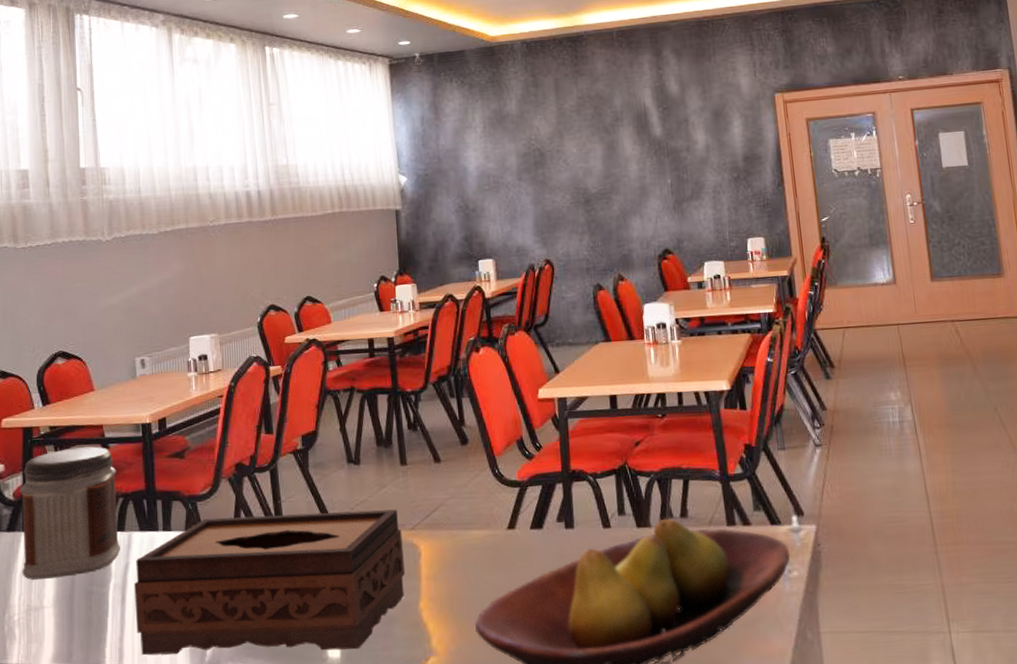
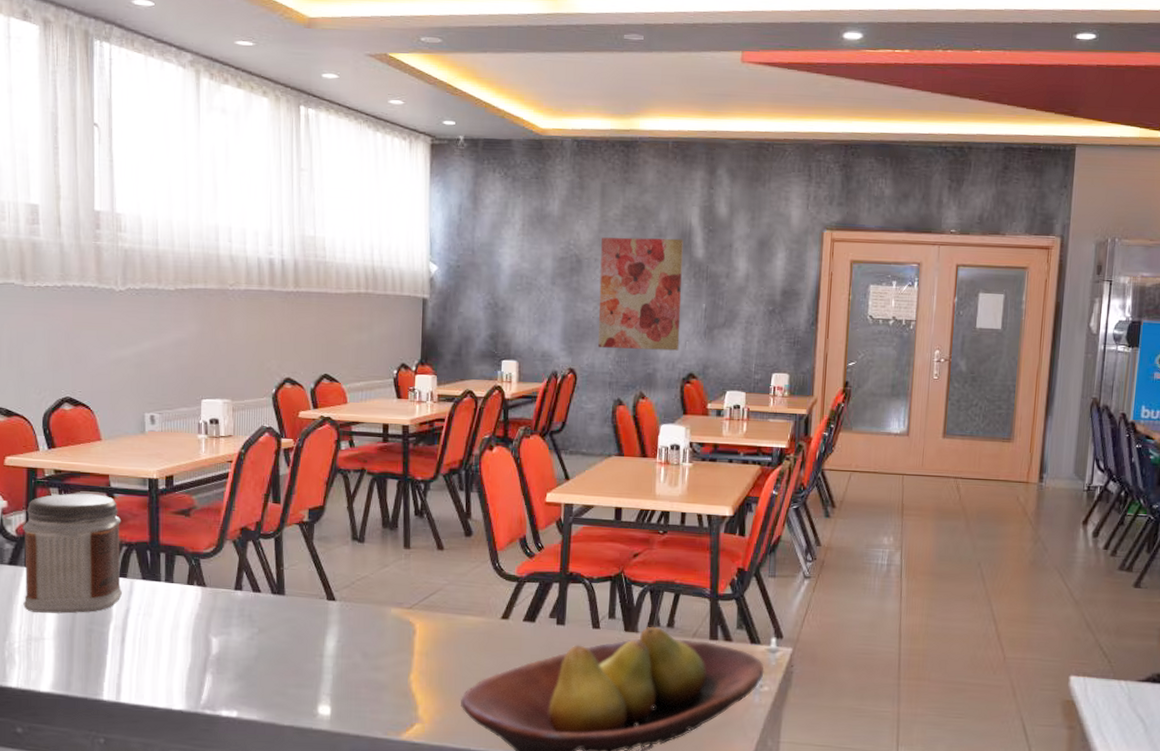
tissue box: present [134,509,406,656] -> none [134,575,400,710]
wall art: none [561,120,651,235] -> present [598,237,683,351]

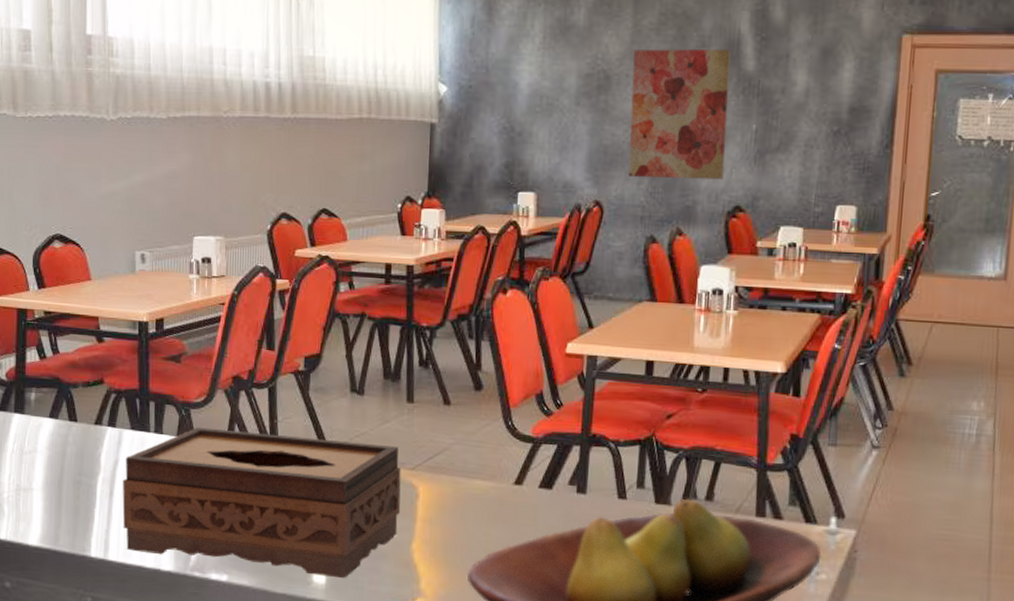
jar: present [22,493,122,614] -> none [12,336,111,464]
tissue box: none [134,575,400,710] -> present [122,427,401,579]

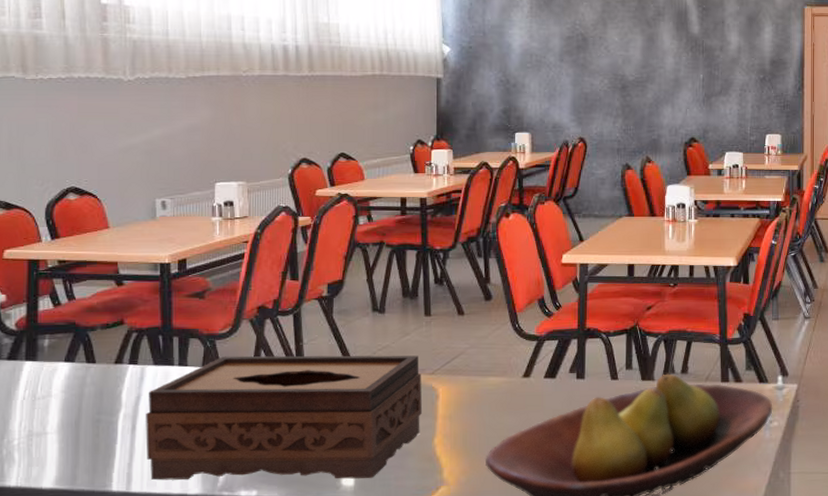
wall art: present [628,48,731,180] -> none [605,16,681,118]

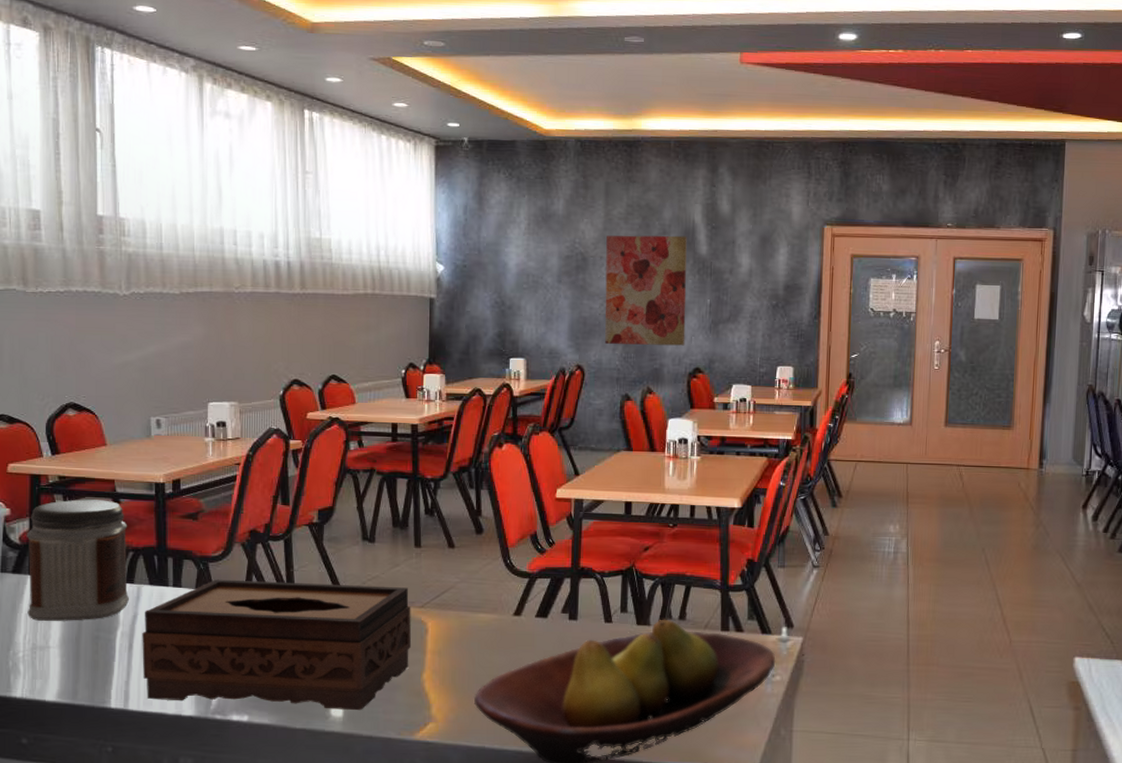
jar: none [23,282,132,407] -> present [26,499,129,621]
wall art: none [605,16,681,118] -> present [605,235,687,346]

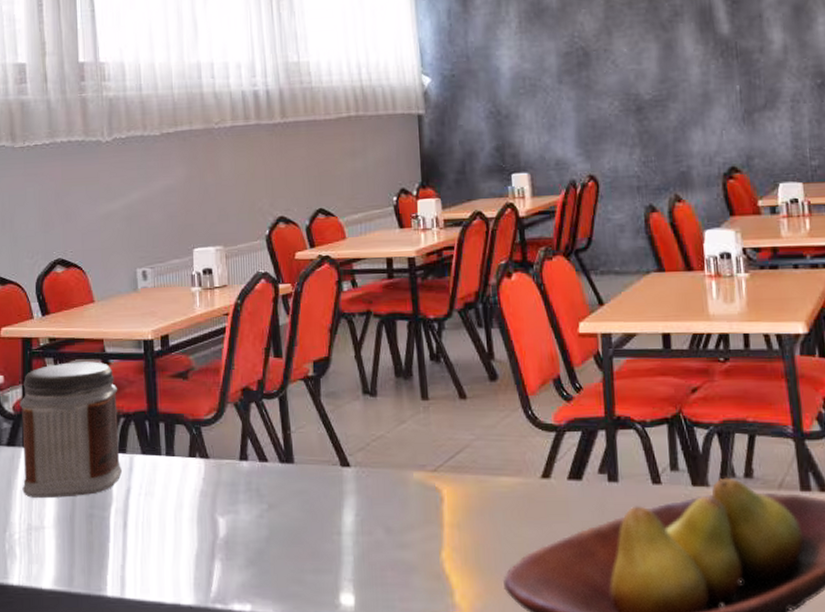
tissue box: present [142,579,412,711] -> none [136,445,426,598]
wall art: present [605,235,687,346] -> none [609,15,715,148]

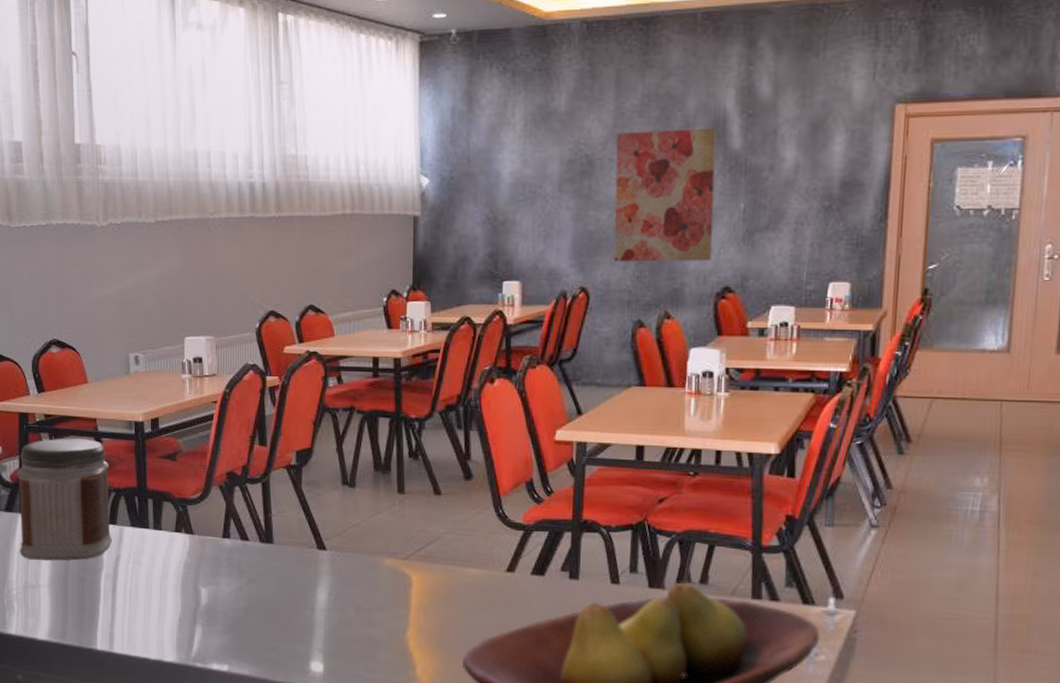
wall art: none [609,15,715,148] -> present [614,128,716,261]

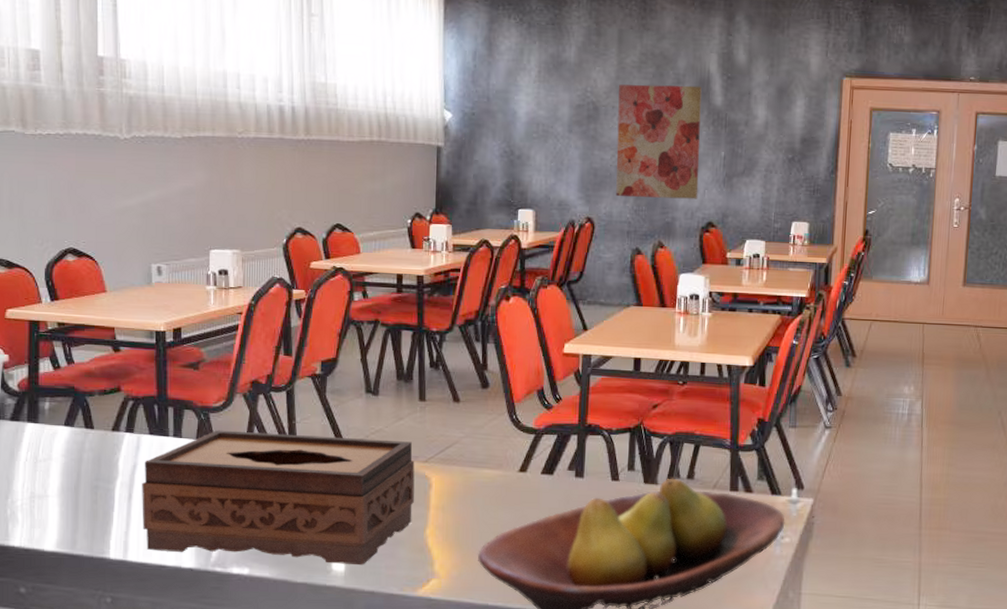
jar: present [16,438,112,561] -> none [25,346,129,470]
tissue box: none [125,522,395,667] -> present [142,430,415,566]

